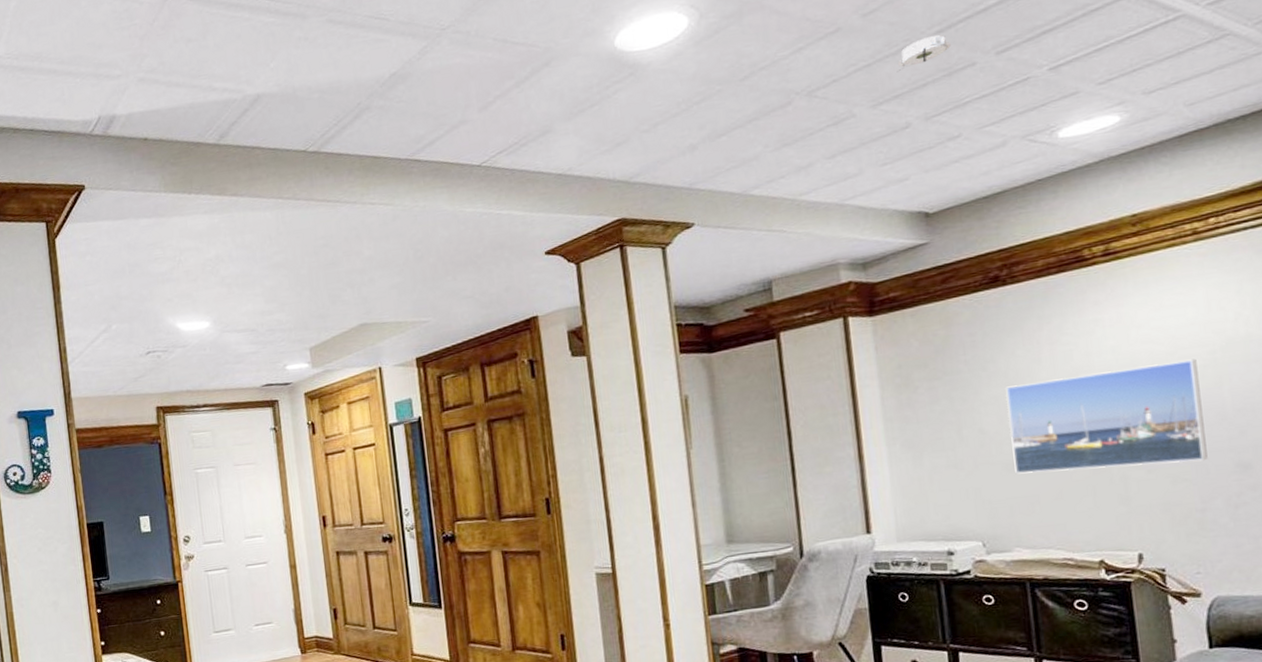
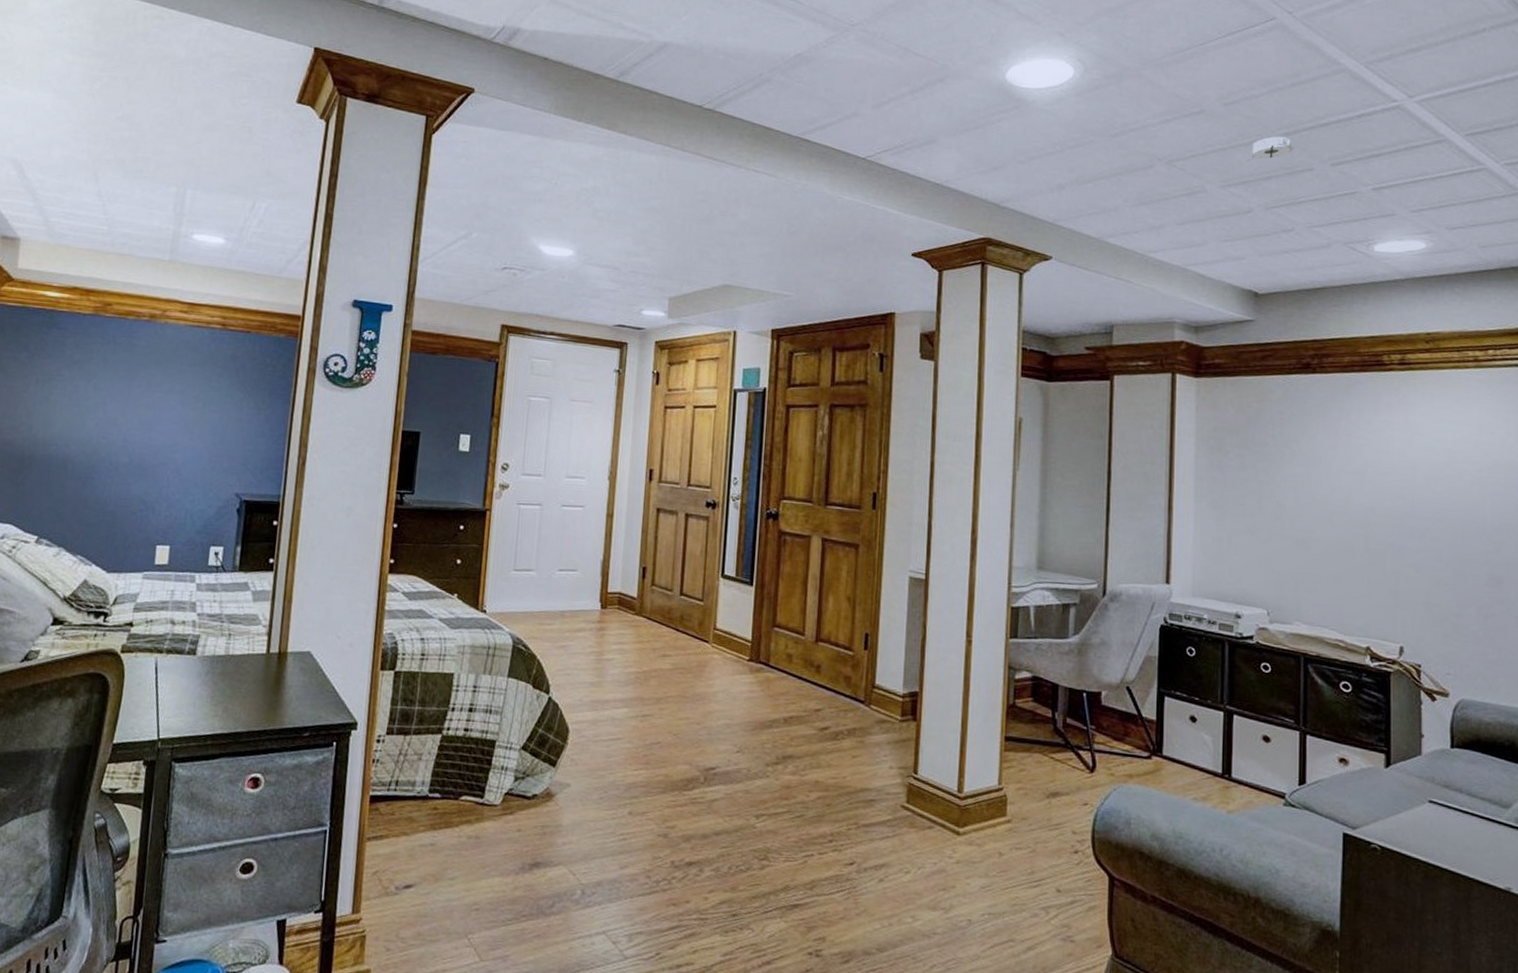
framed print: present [1005,359,1208,474] -> none [1303,467,1467,569]

